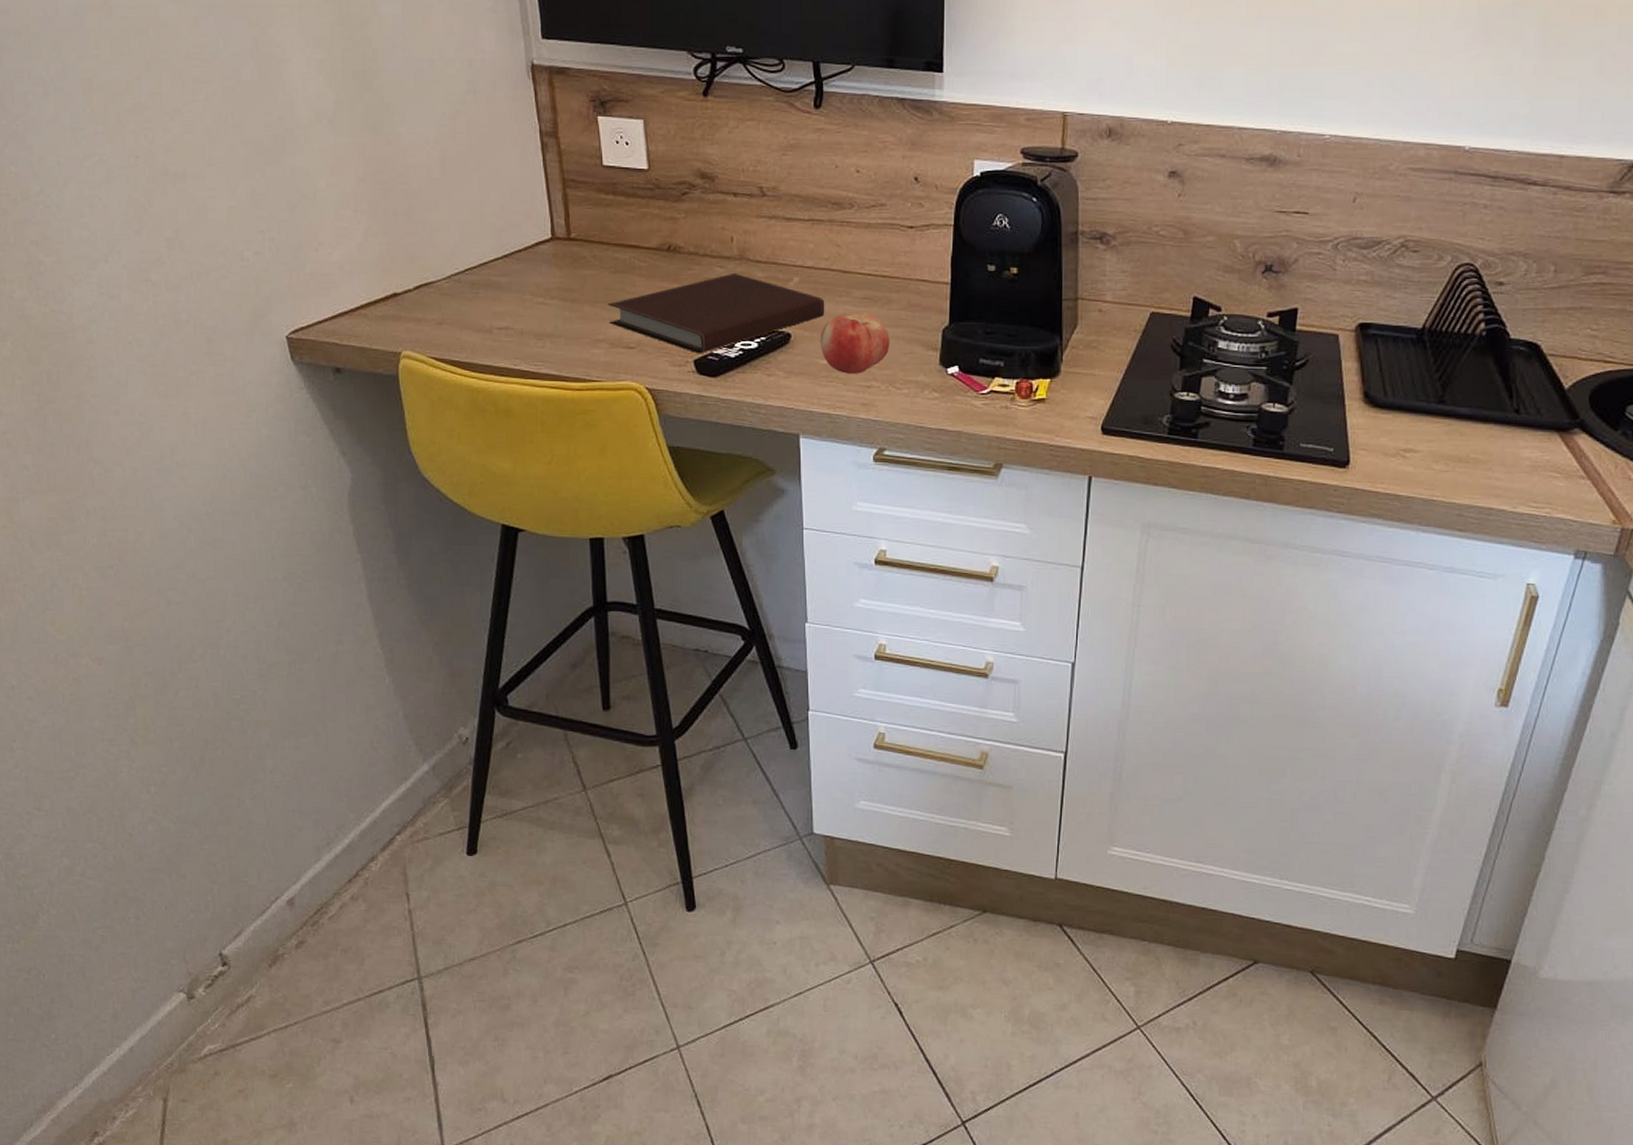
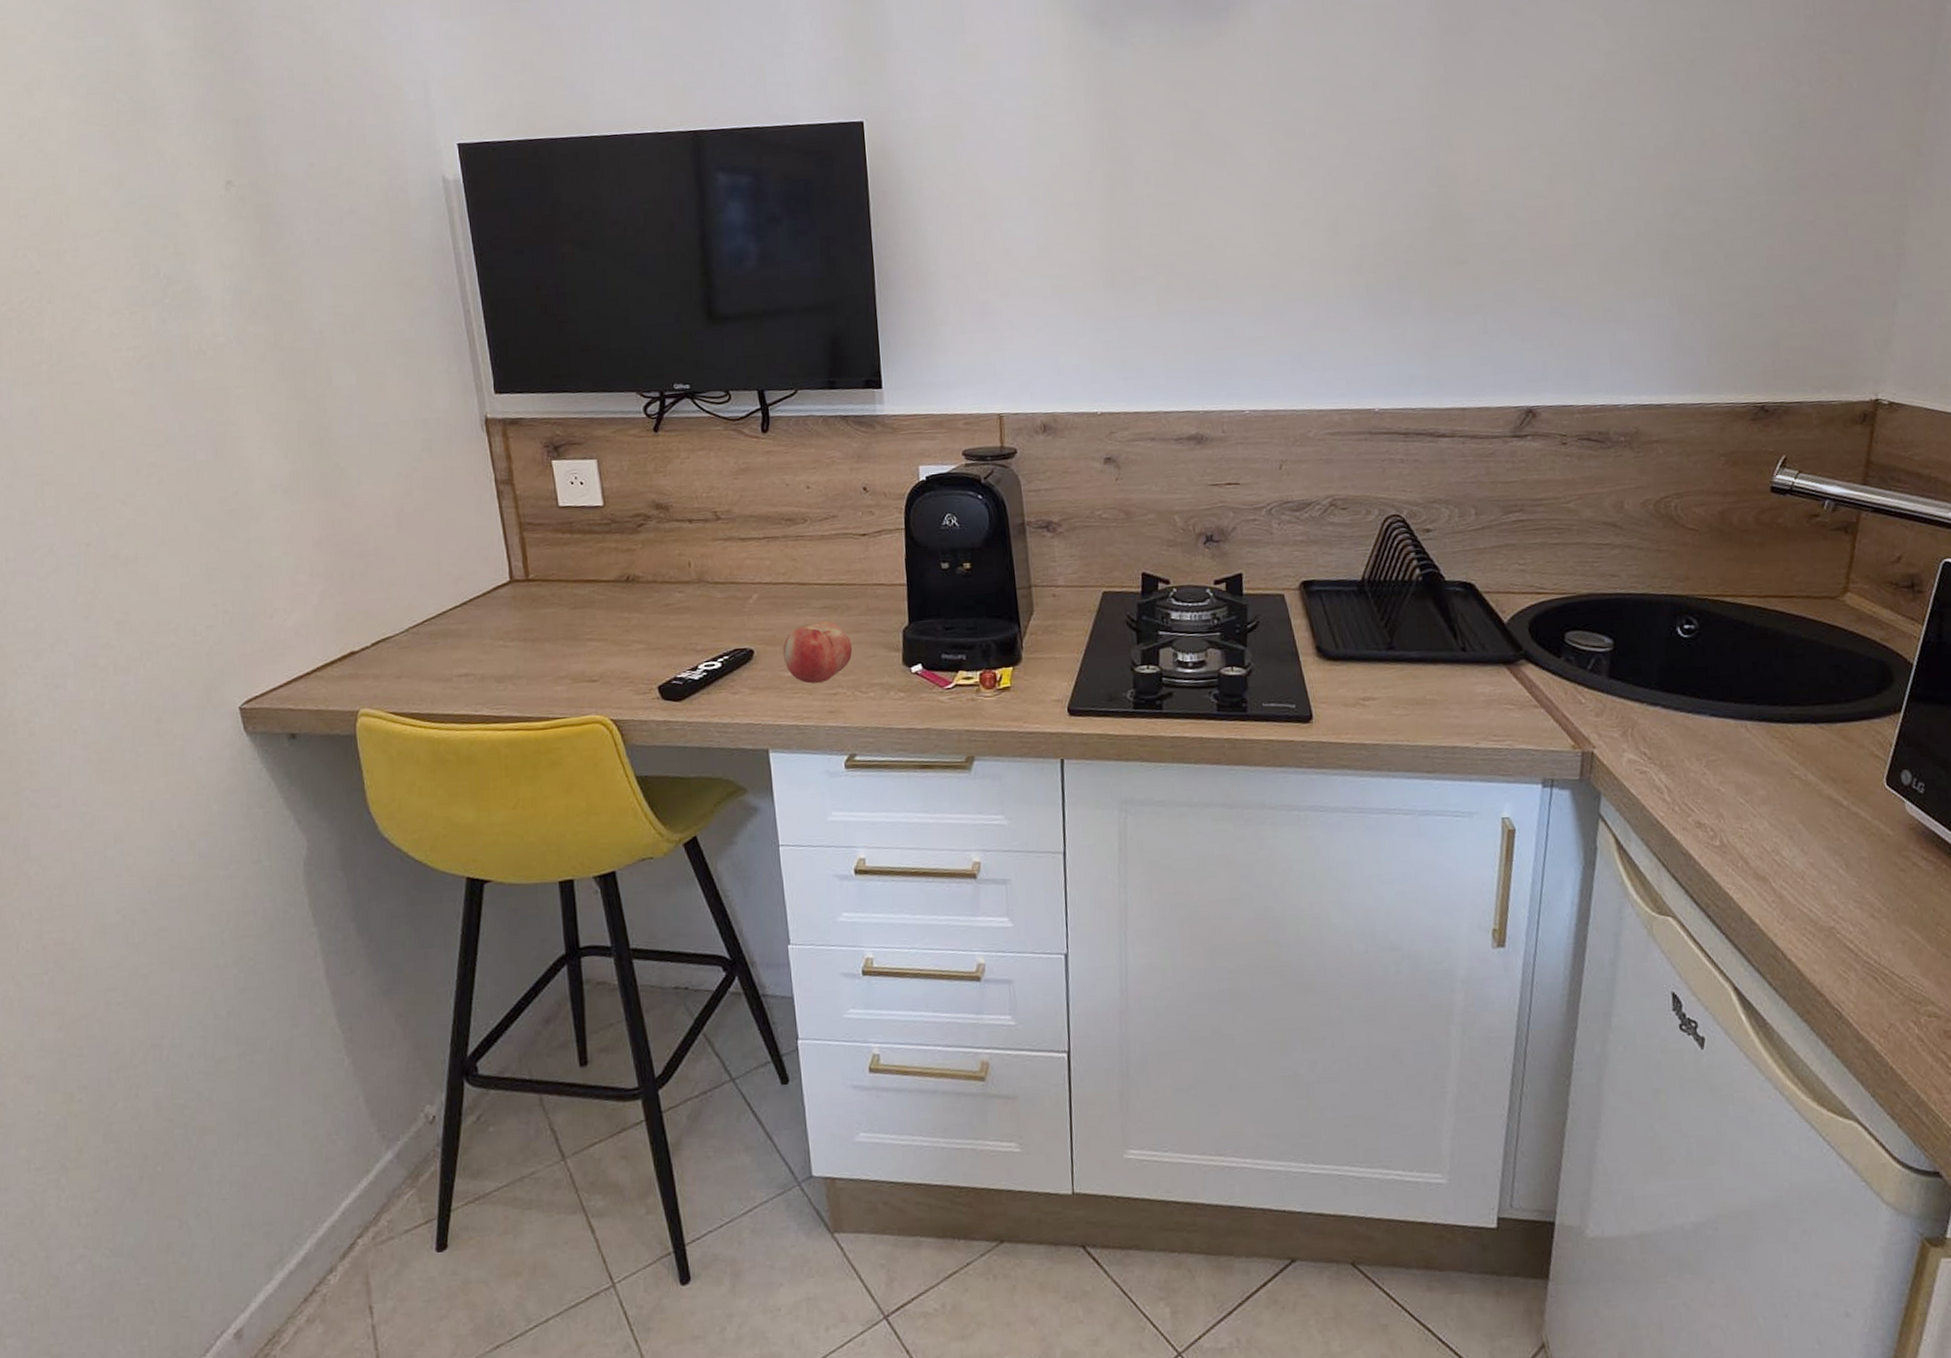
notebook: present [608,272,825,354] -> none [569,596,786,680]

